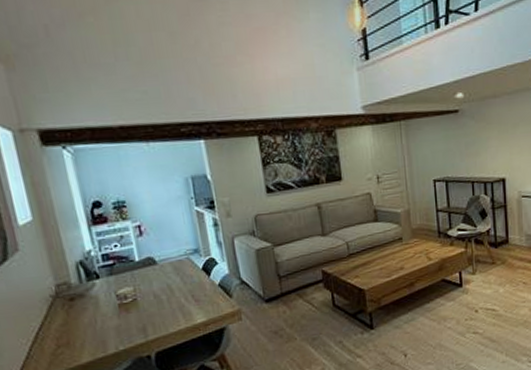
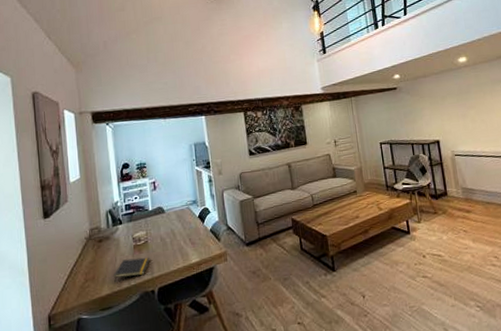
notepad: none [95,317,142,348] -> present [114,257,150,283]

